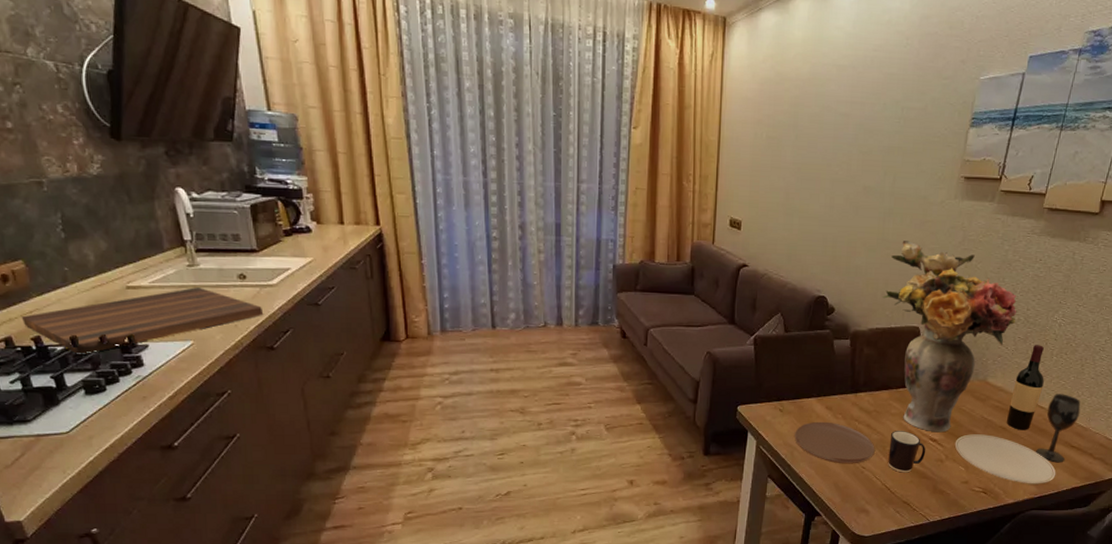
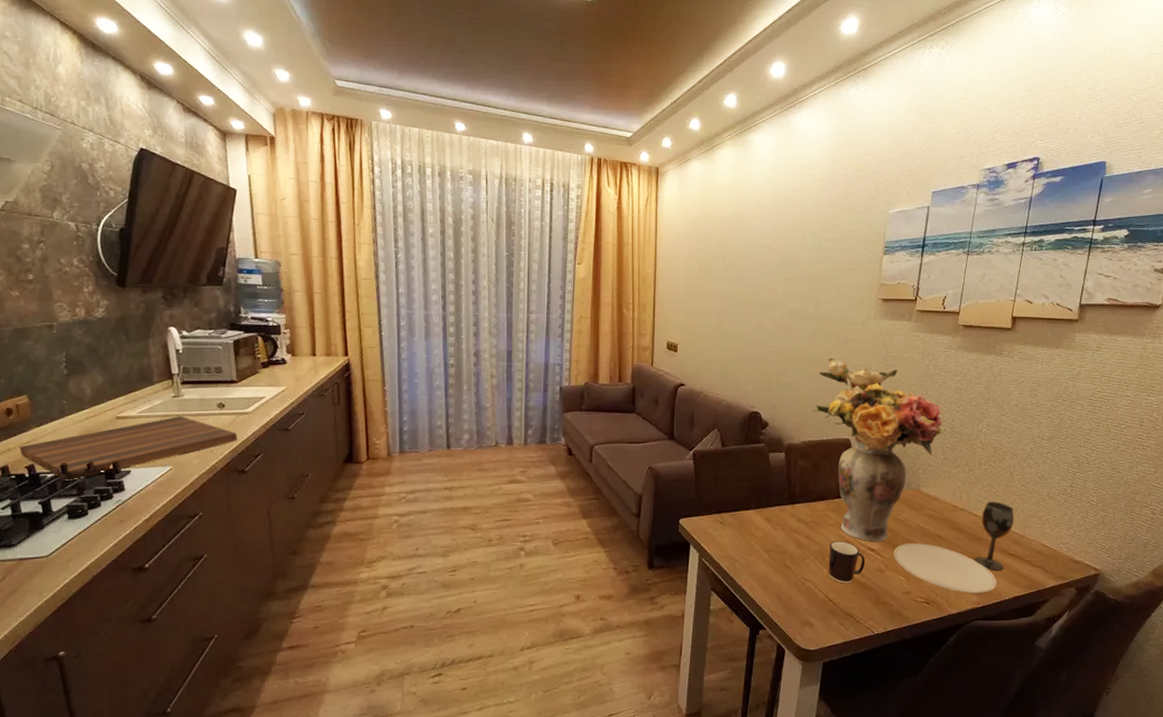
plate: present [795,421,875,464] -> none [736,533,815,576]
wine bottle: present [1006,345,1044,430] -> none [942,454,975,539]

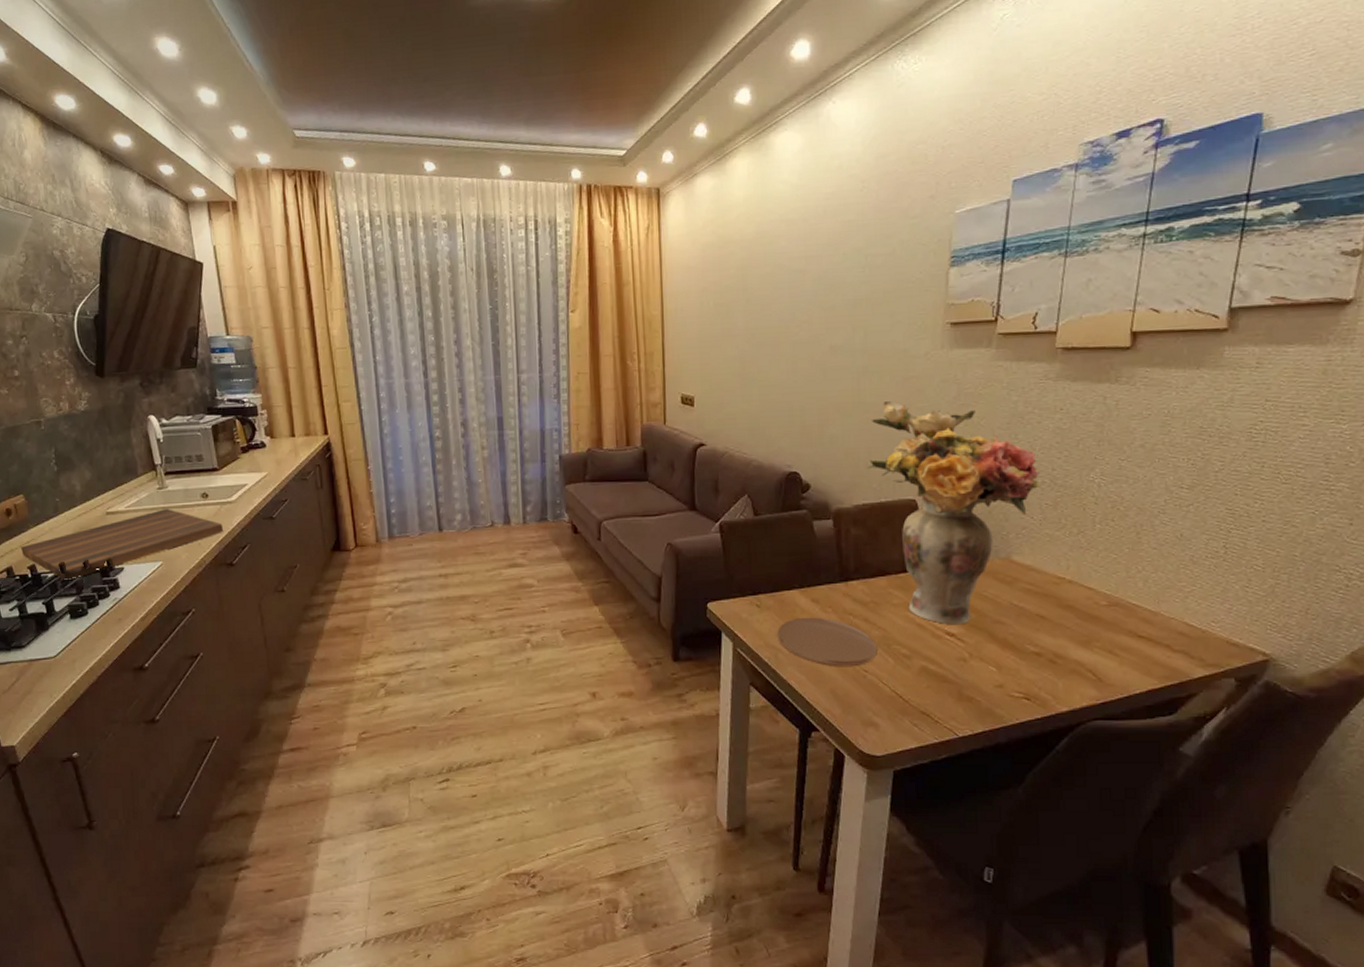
plate: none [736,533,815,576] -> present [777,617,878,667]
mug: present [829,541,866,584] -> none [894,624,943,676]
plate: present [893,543,997,594] -> none [979,625,1123,687]
wine glass: present [975,501,1015,570] -> none [1090,570,1145,657]

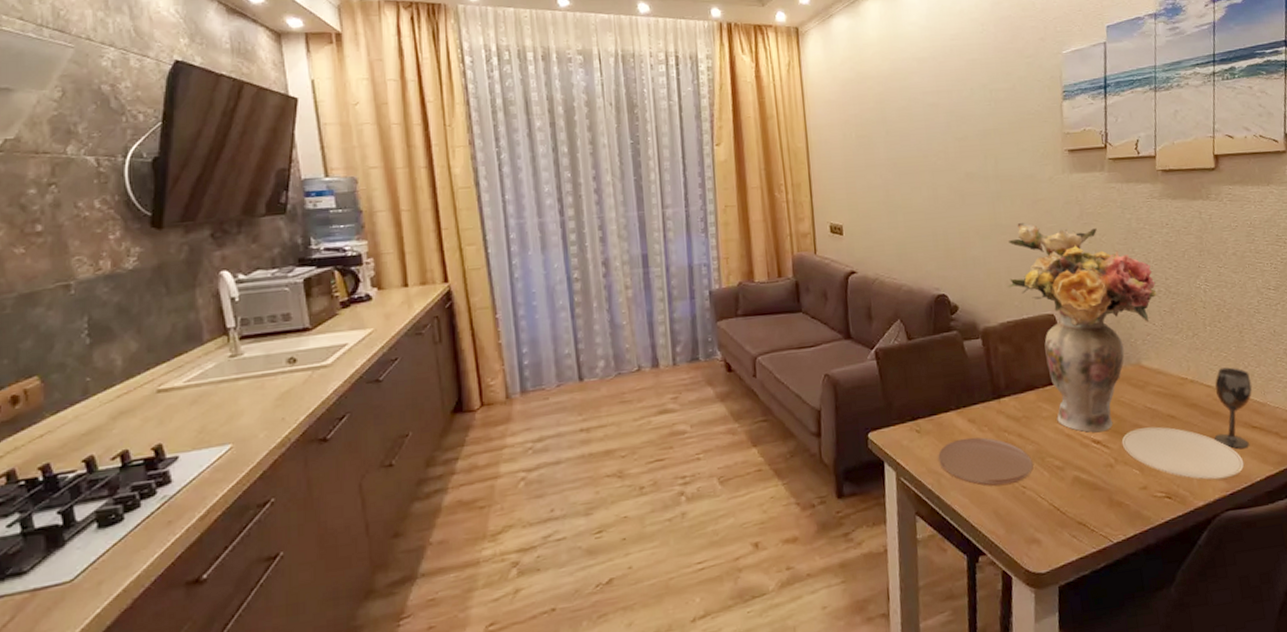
cutting board: present [20,509,224,581] -> none [29,380,316,481]
plate: none [979,625,1123,687] -> present [1121,426,1244,481]
wine glass: none [1090,570,1145,657] -> present [1214,367,1253,449]

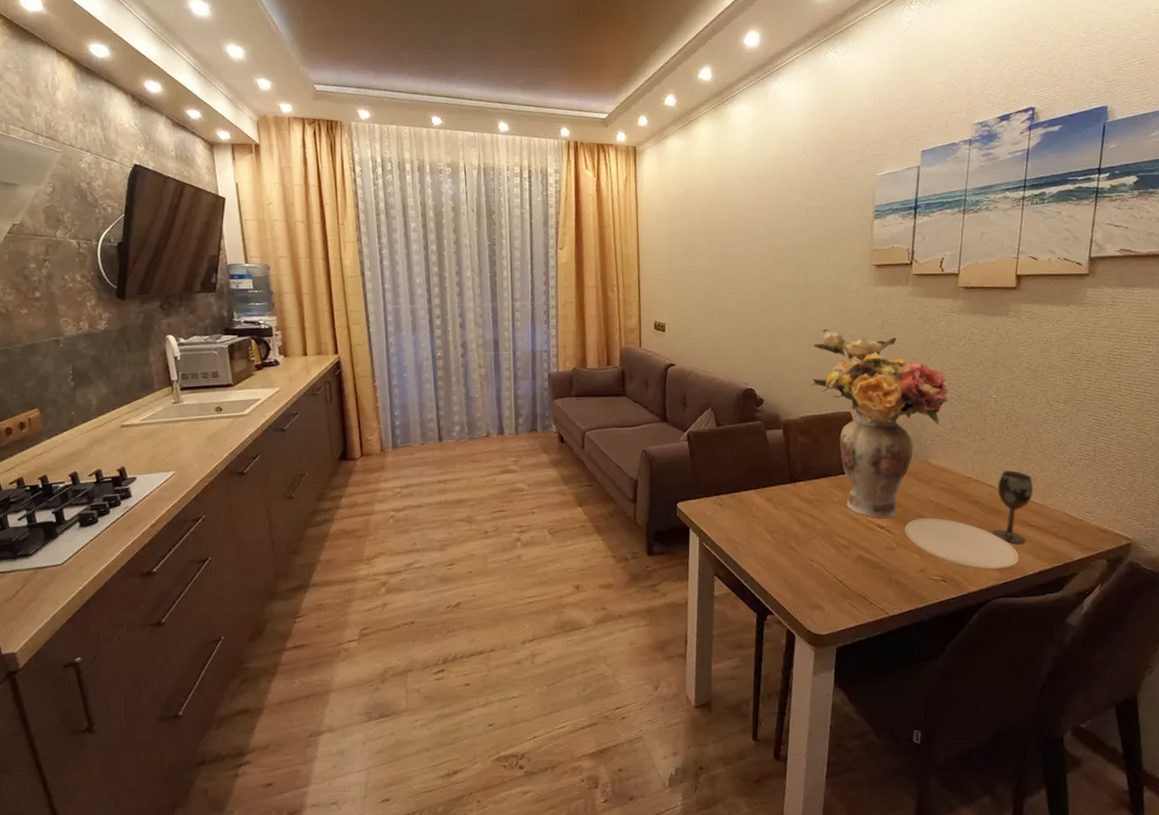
plate: present [938,437,1033,487] -> none [737,514,821,558]

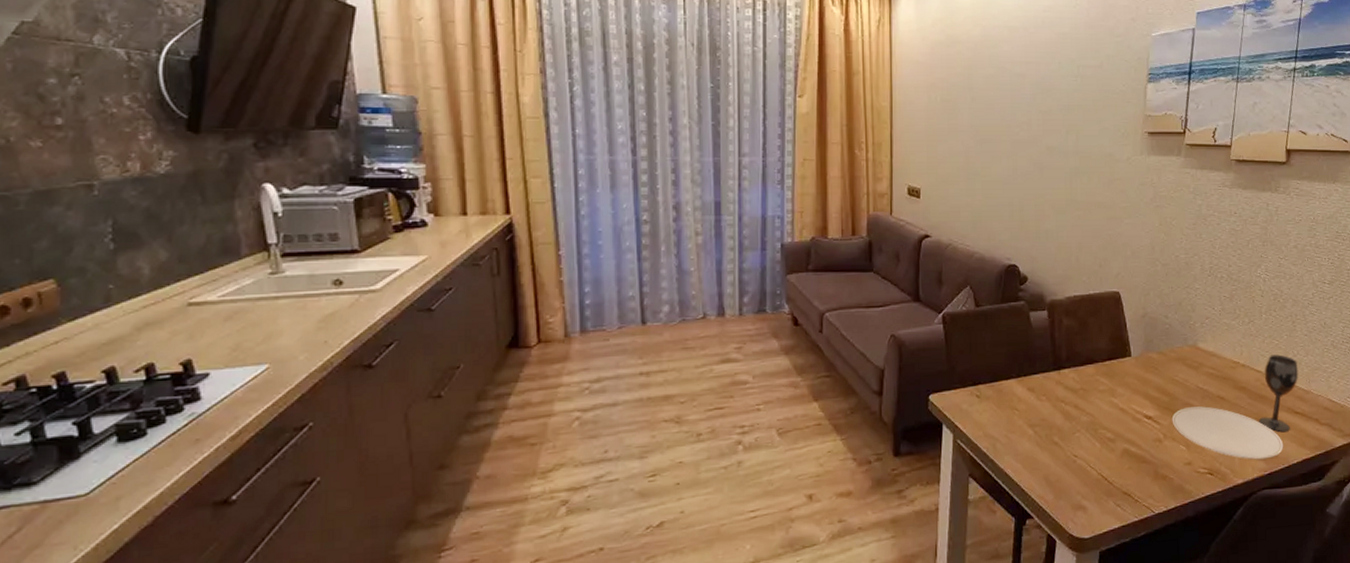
flower arrangement: present [810,329,949,519] -> none [1077,200,1219,408]

